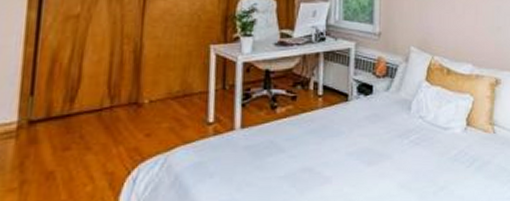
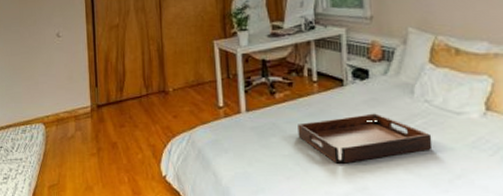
serving tray: none [297,129,423,183] -> present [298,113,433,164]

